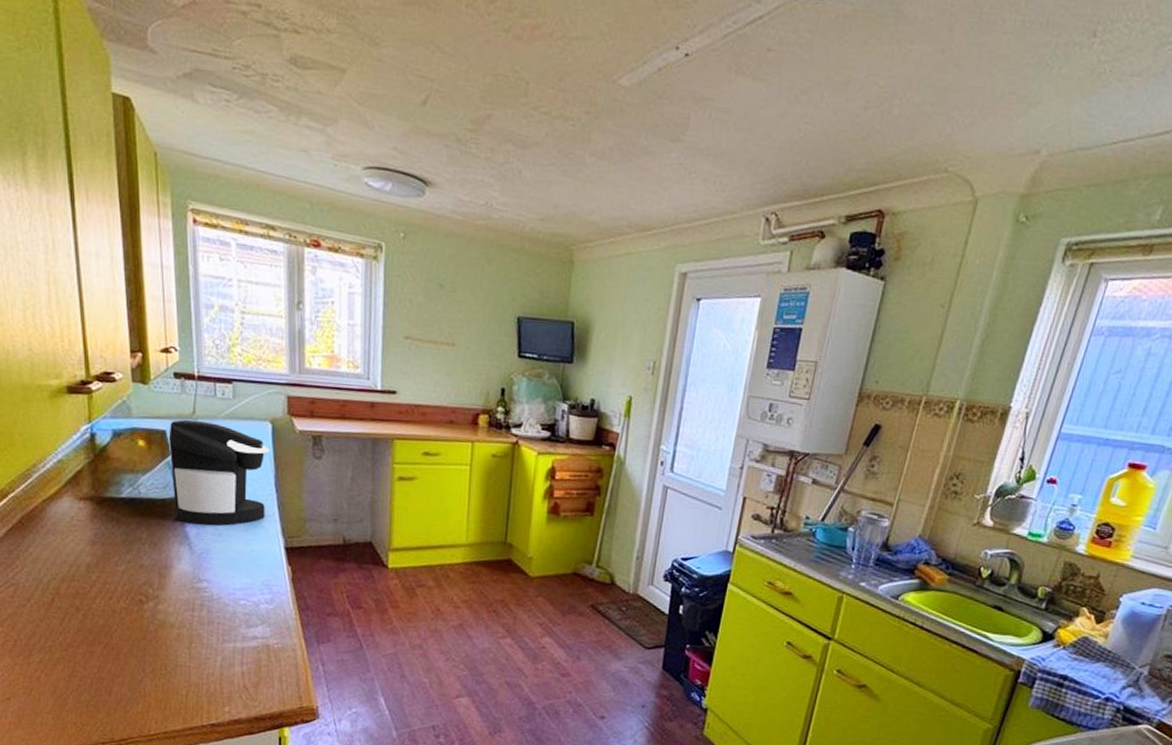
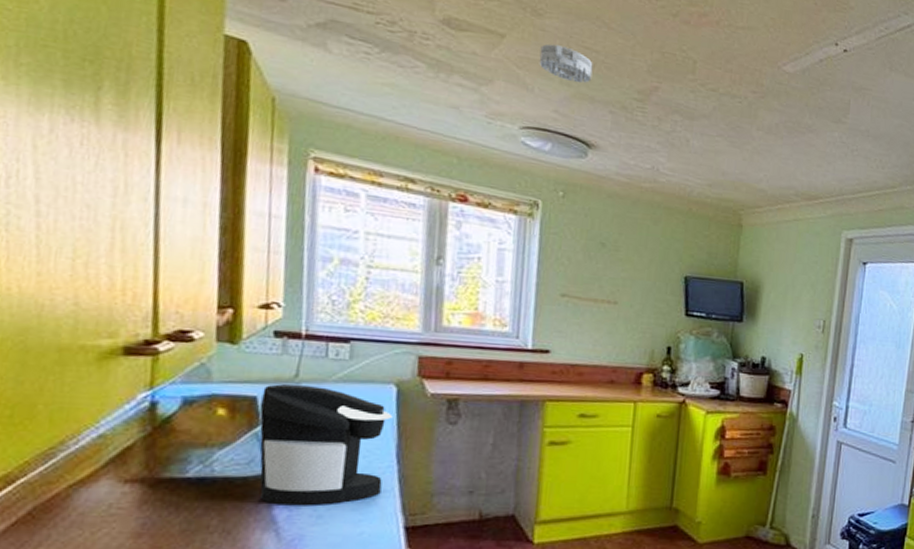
smoke detector: none [378,75,428,117] -> present [539,44,593,83]

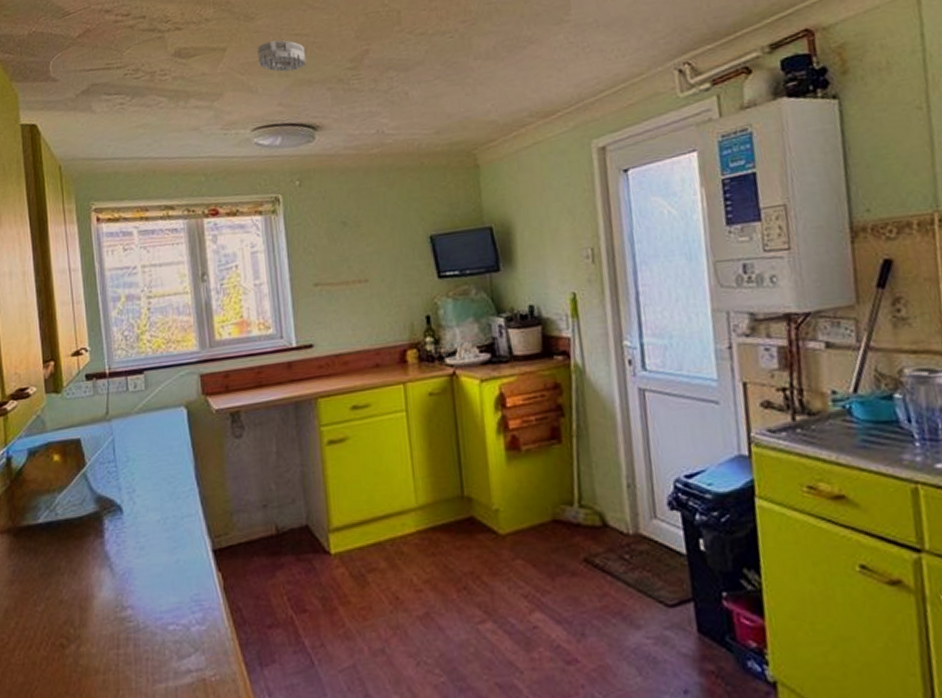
coffee maker: present [259,384,393,506] -> none [84,420,188,541]

